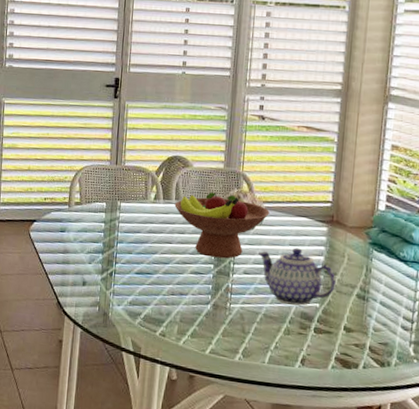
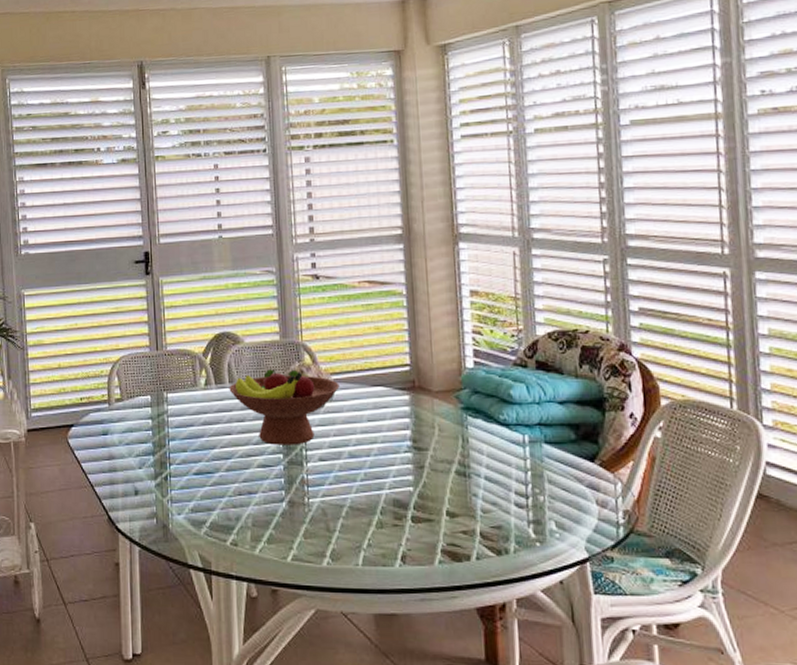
teapot: present [258,248,336,306] -> none [333,423,429,492]

